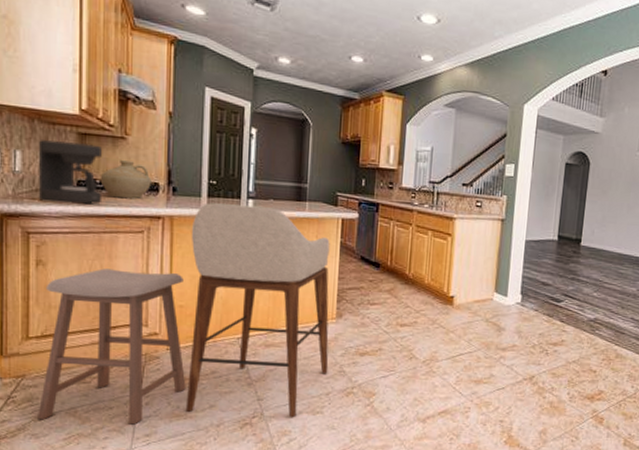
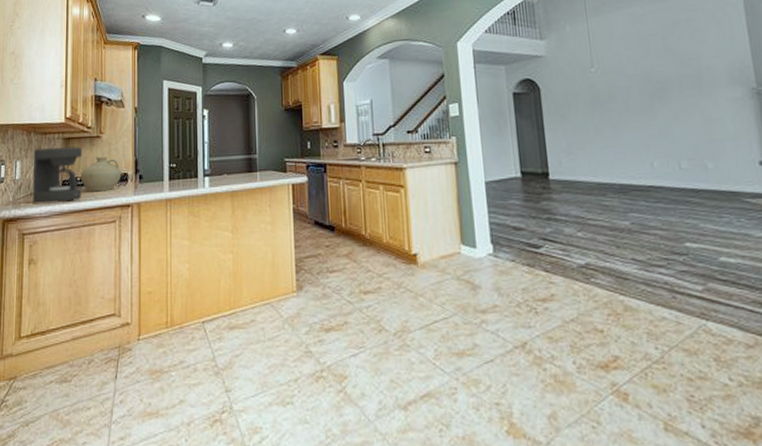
bar stool: present [38,268,186,425] -> none [25,259,157,427]
bar stool: present [185,203,330,418] -> none [156,182,294,412]

